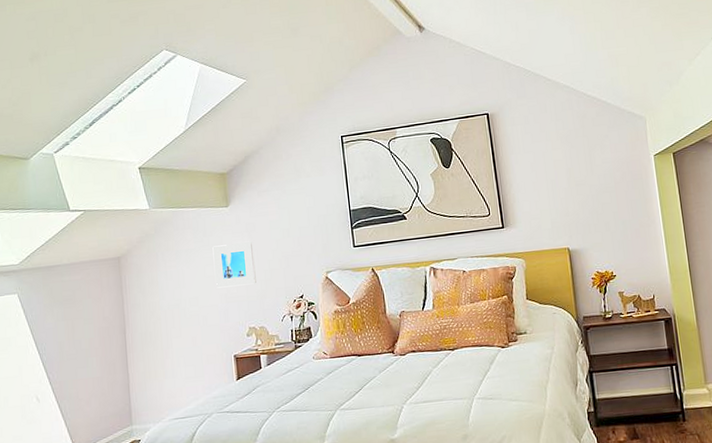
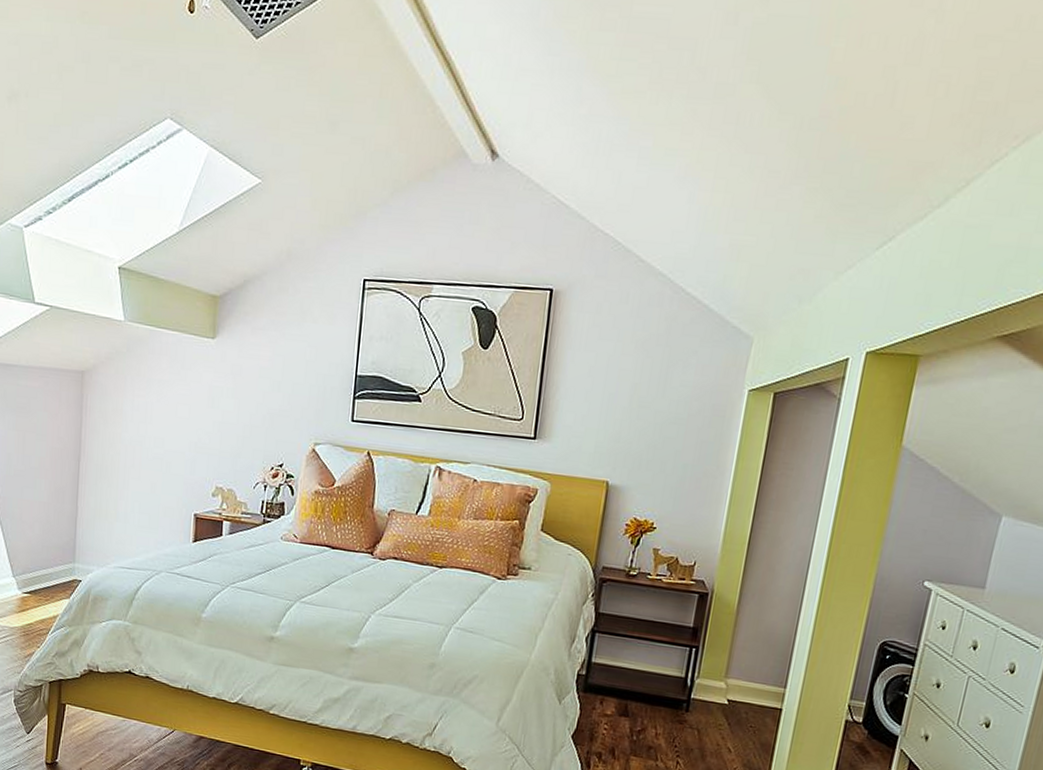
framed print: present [212,242,256,288] -> none [187,383,235,438]

